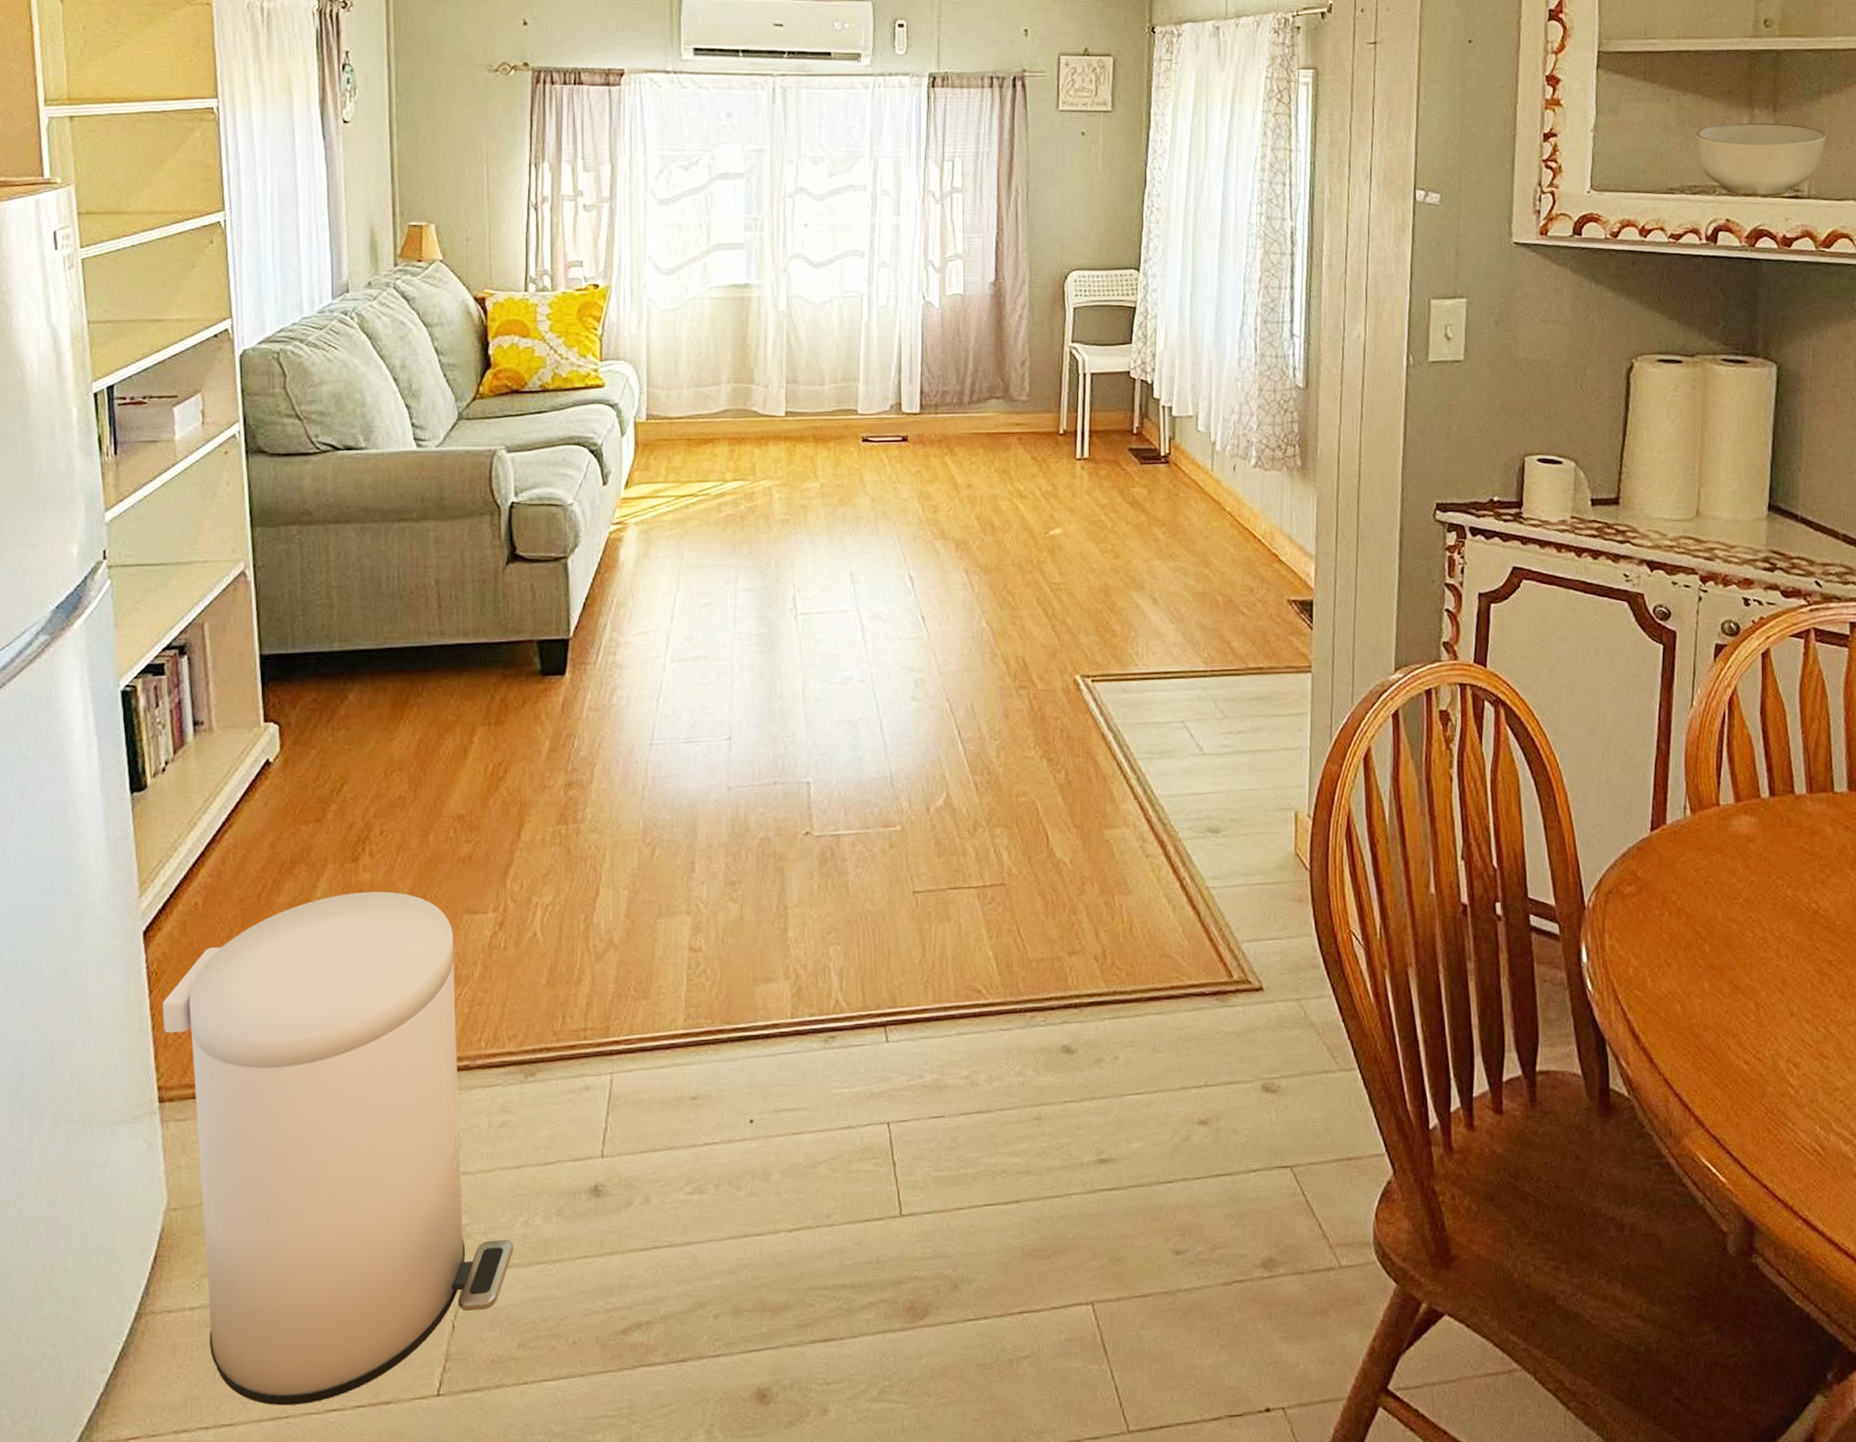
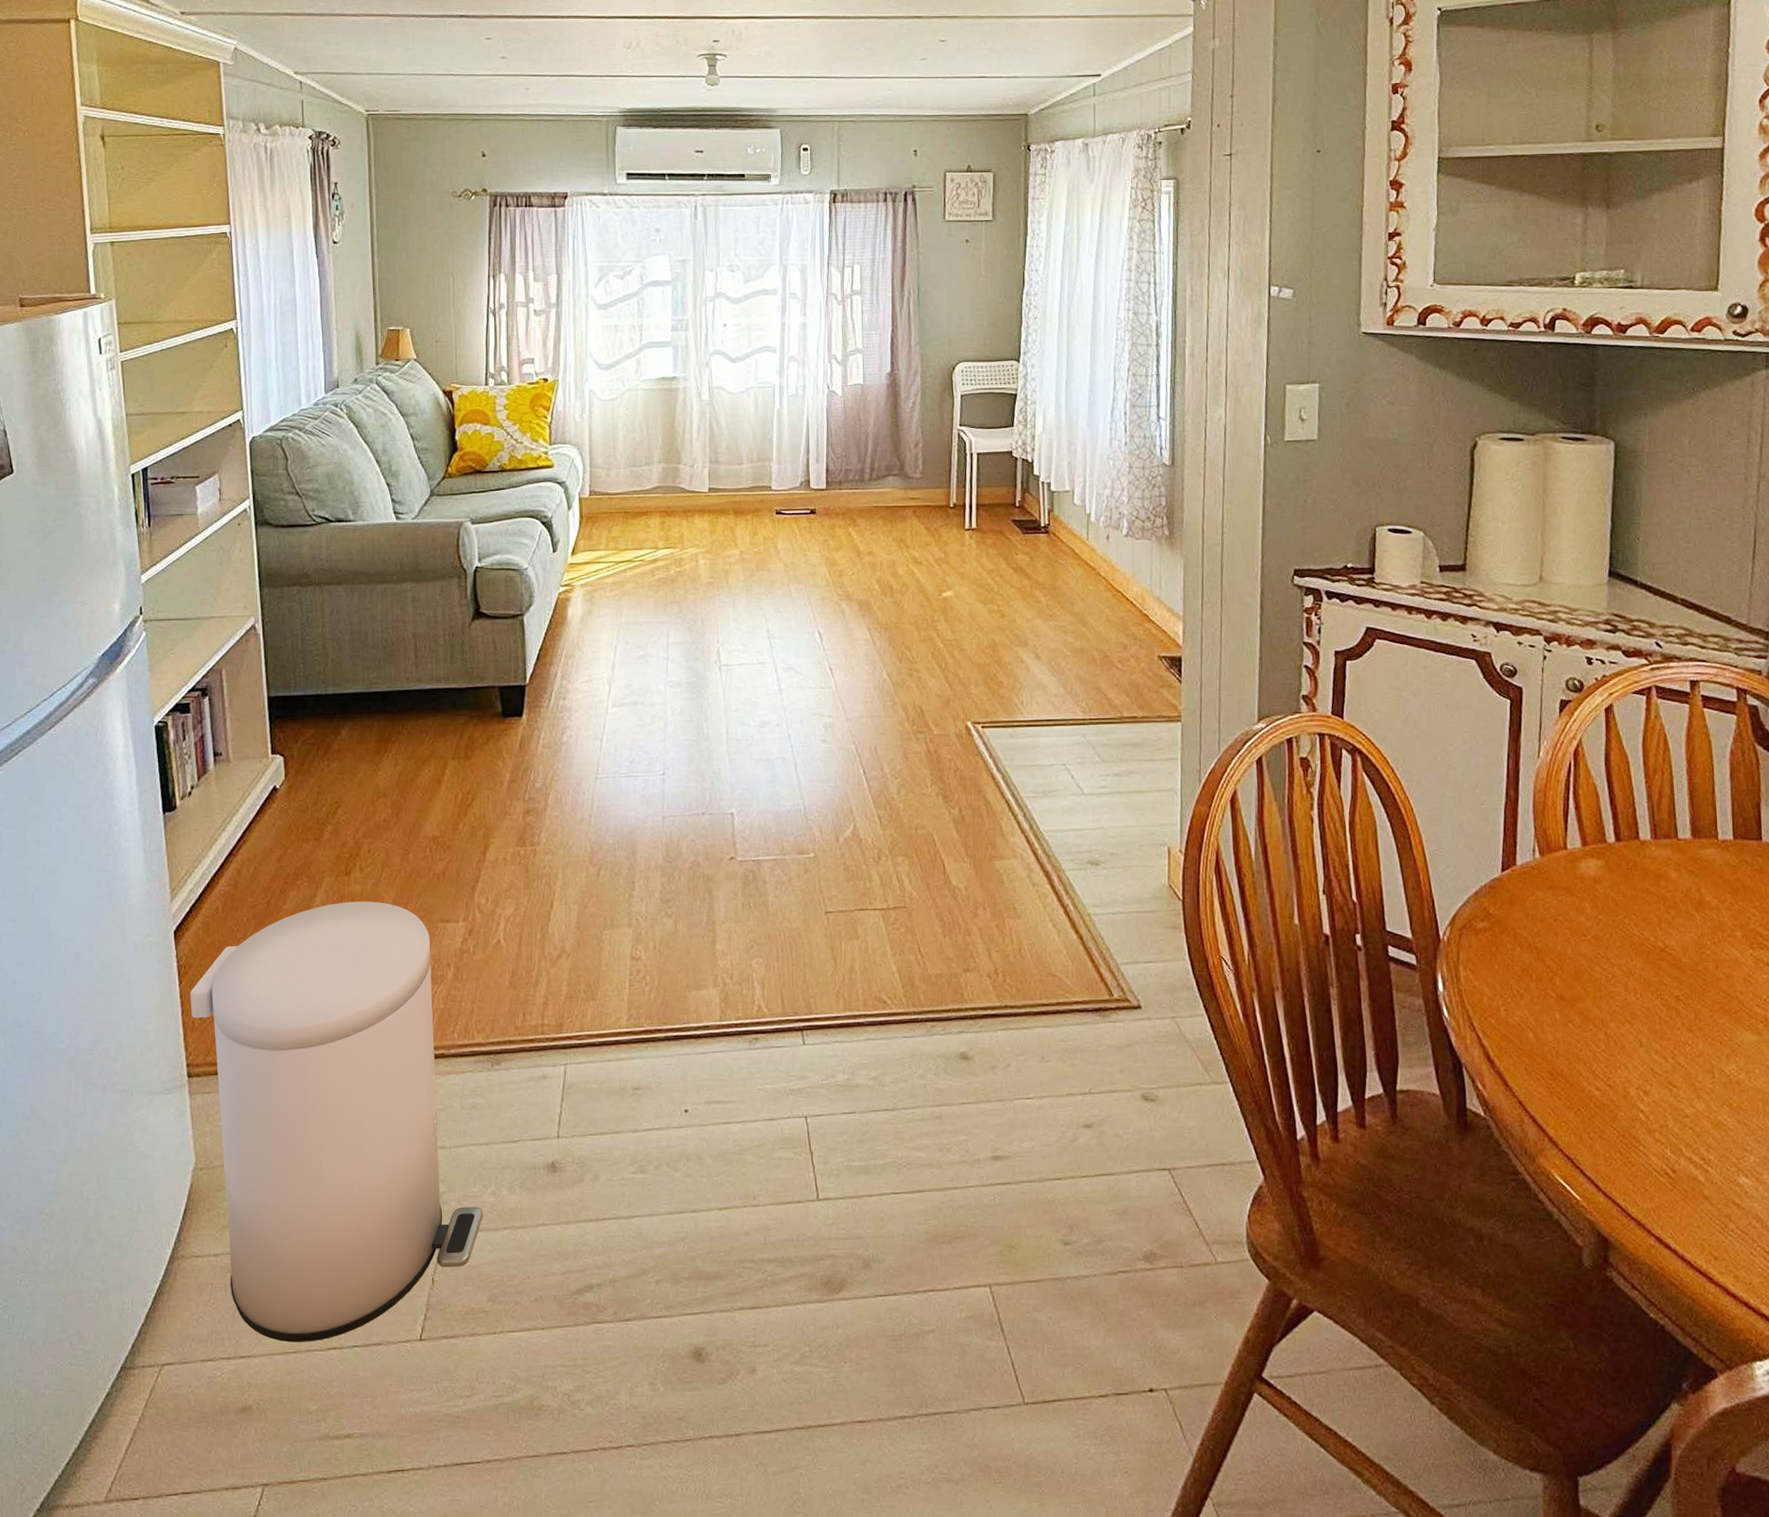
bowl: present [1695,123,1828,197] -> none [1532,220,1659,288]

